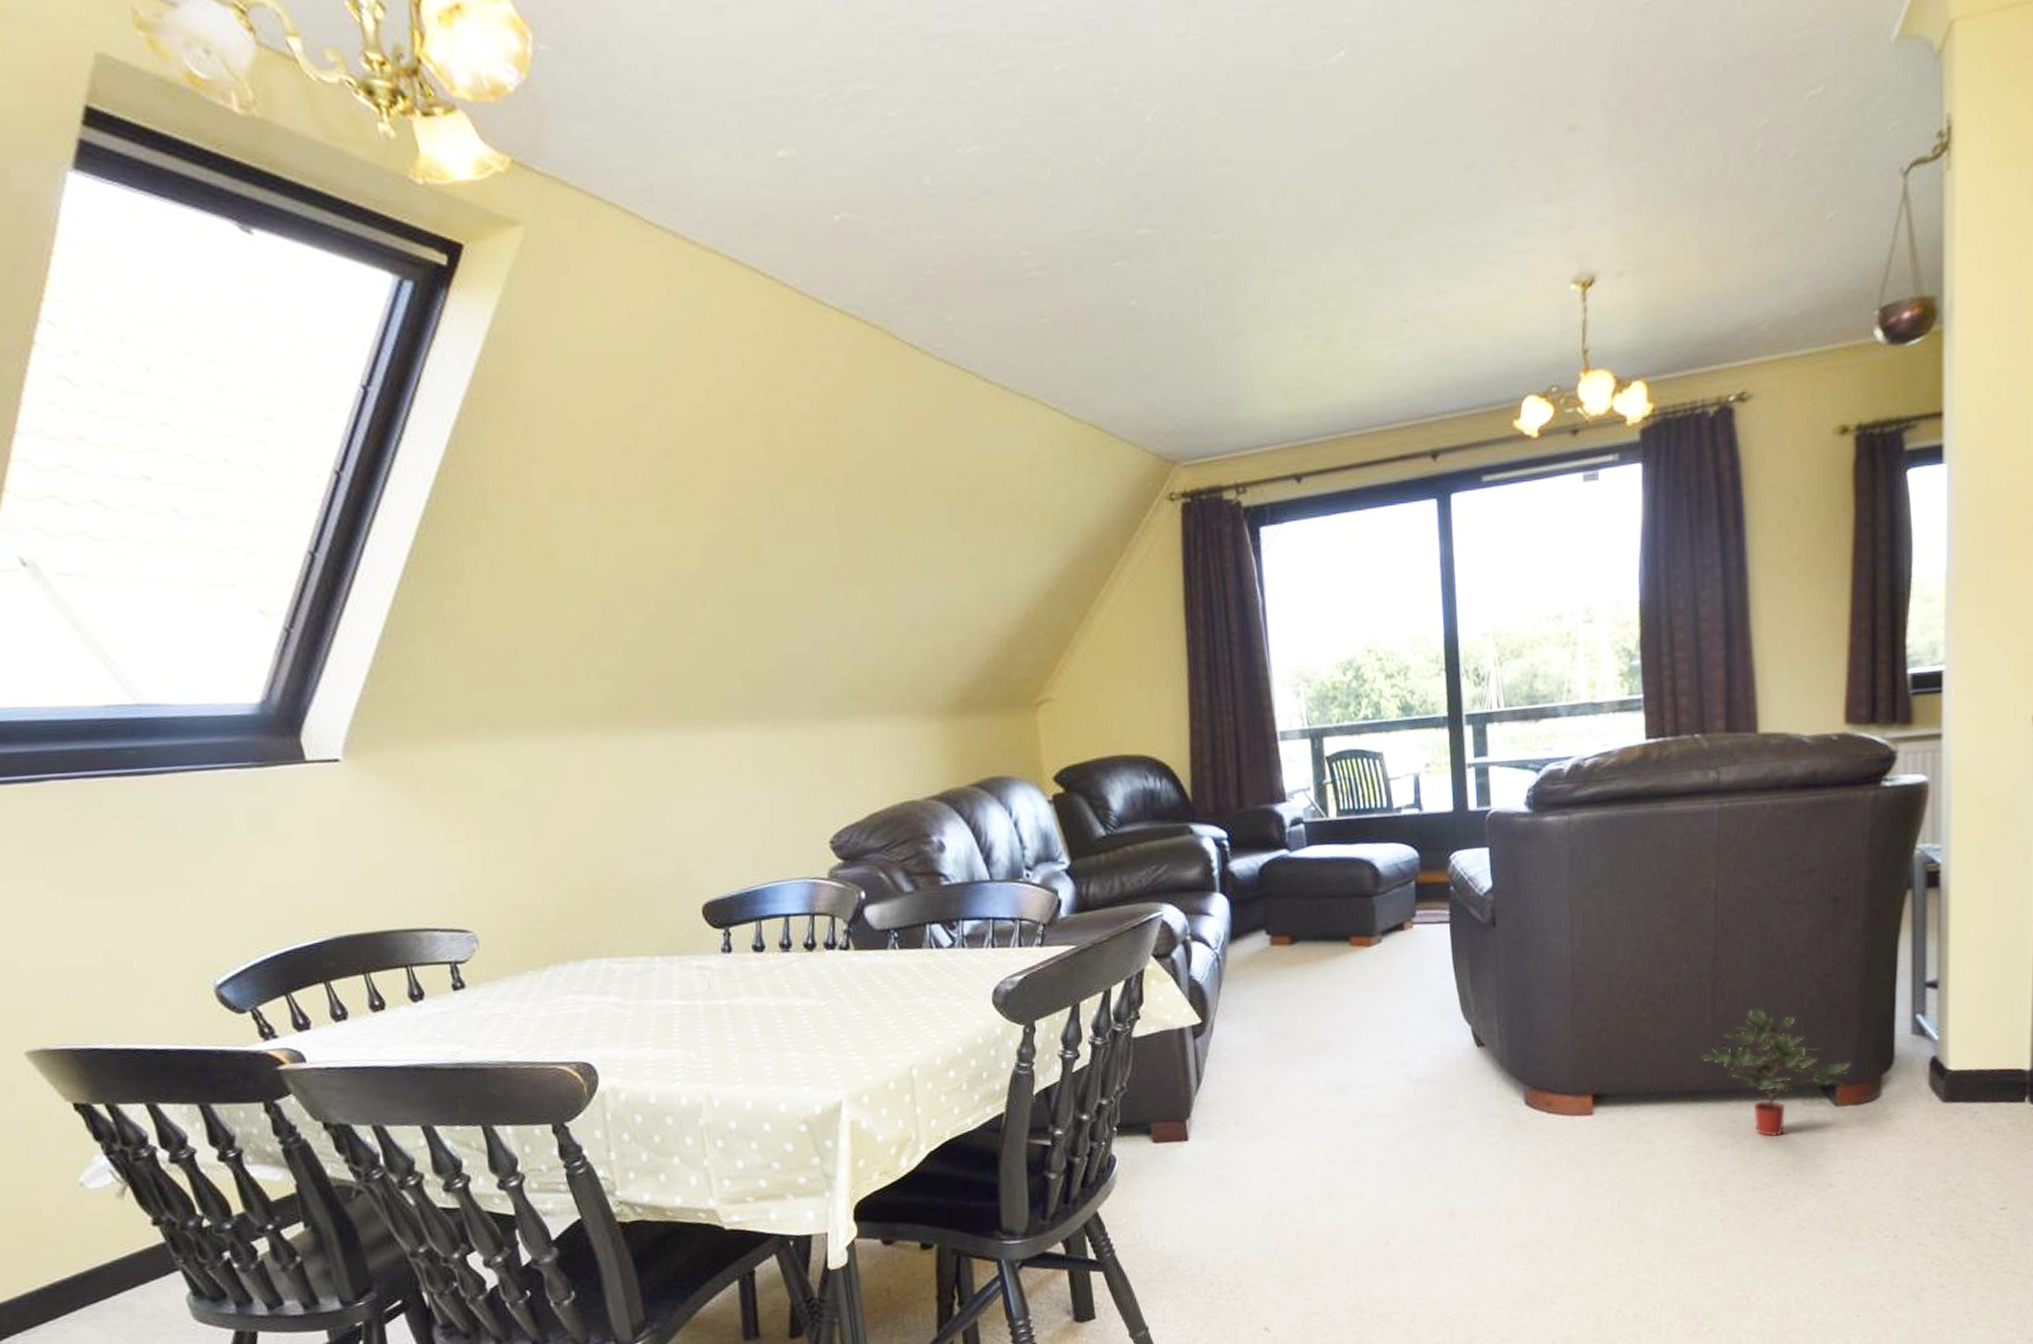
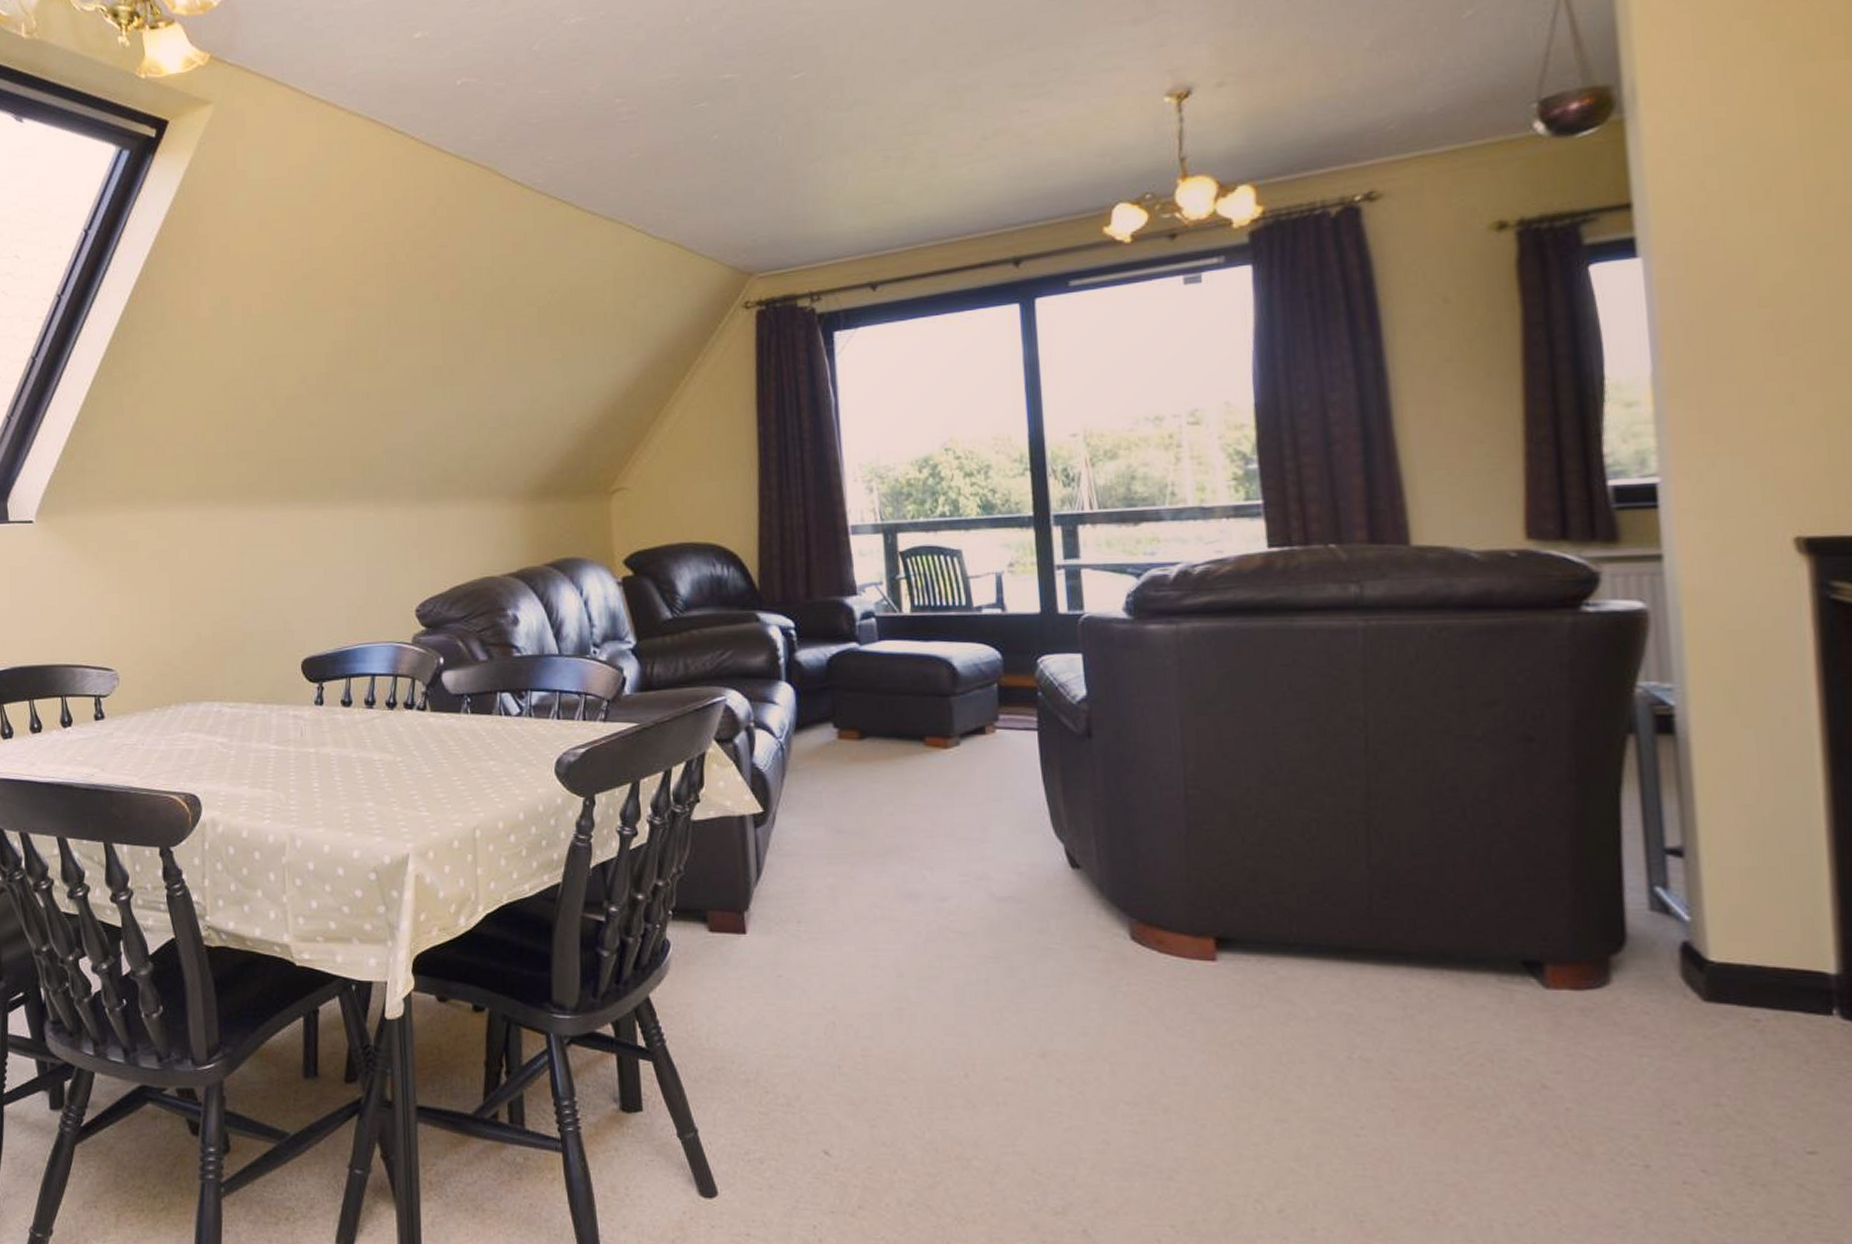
potted plant: present [1698,1007,1852,1138] -> none [1351,857,1565,1016]

